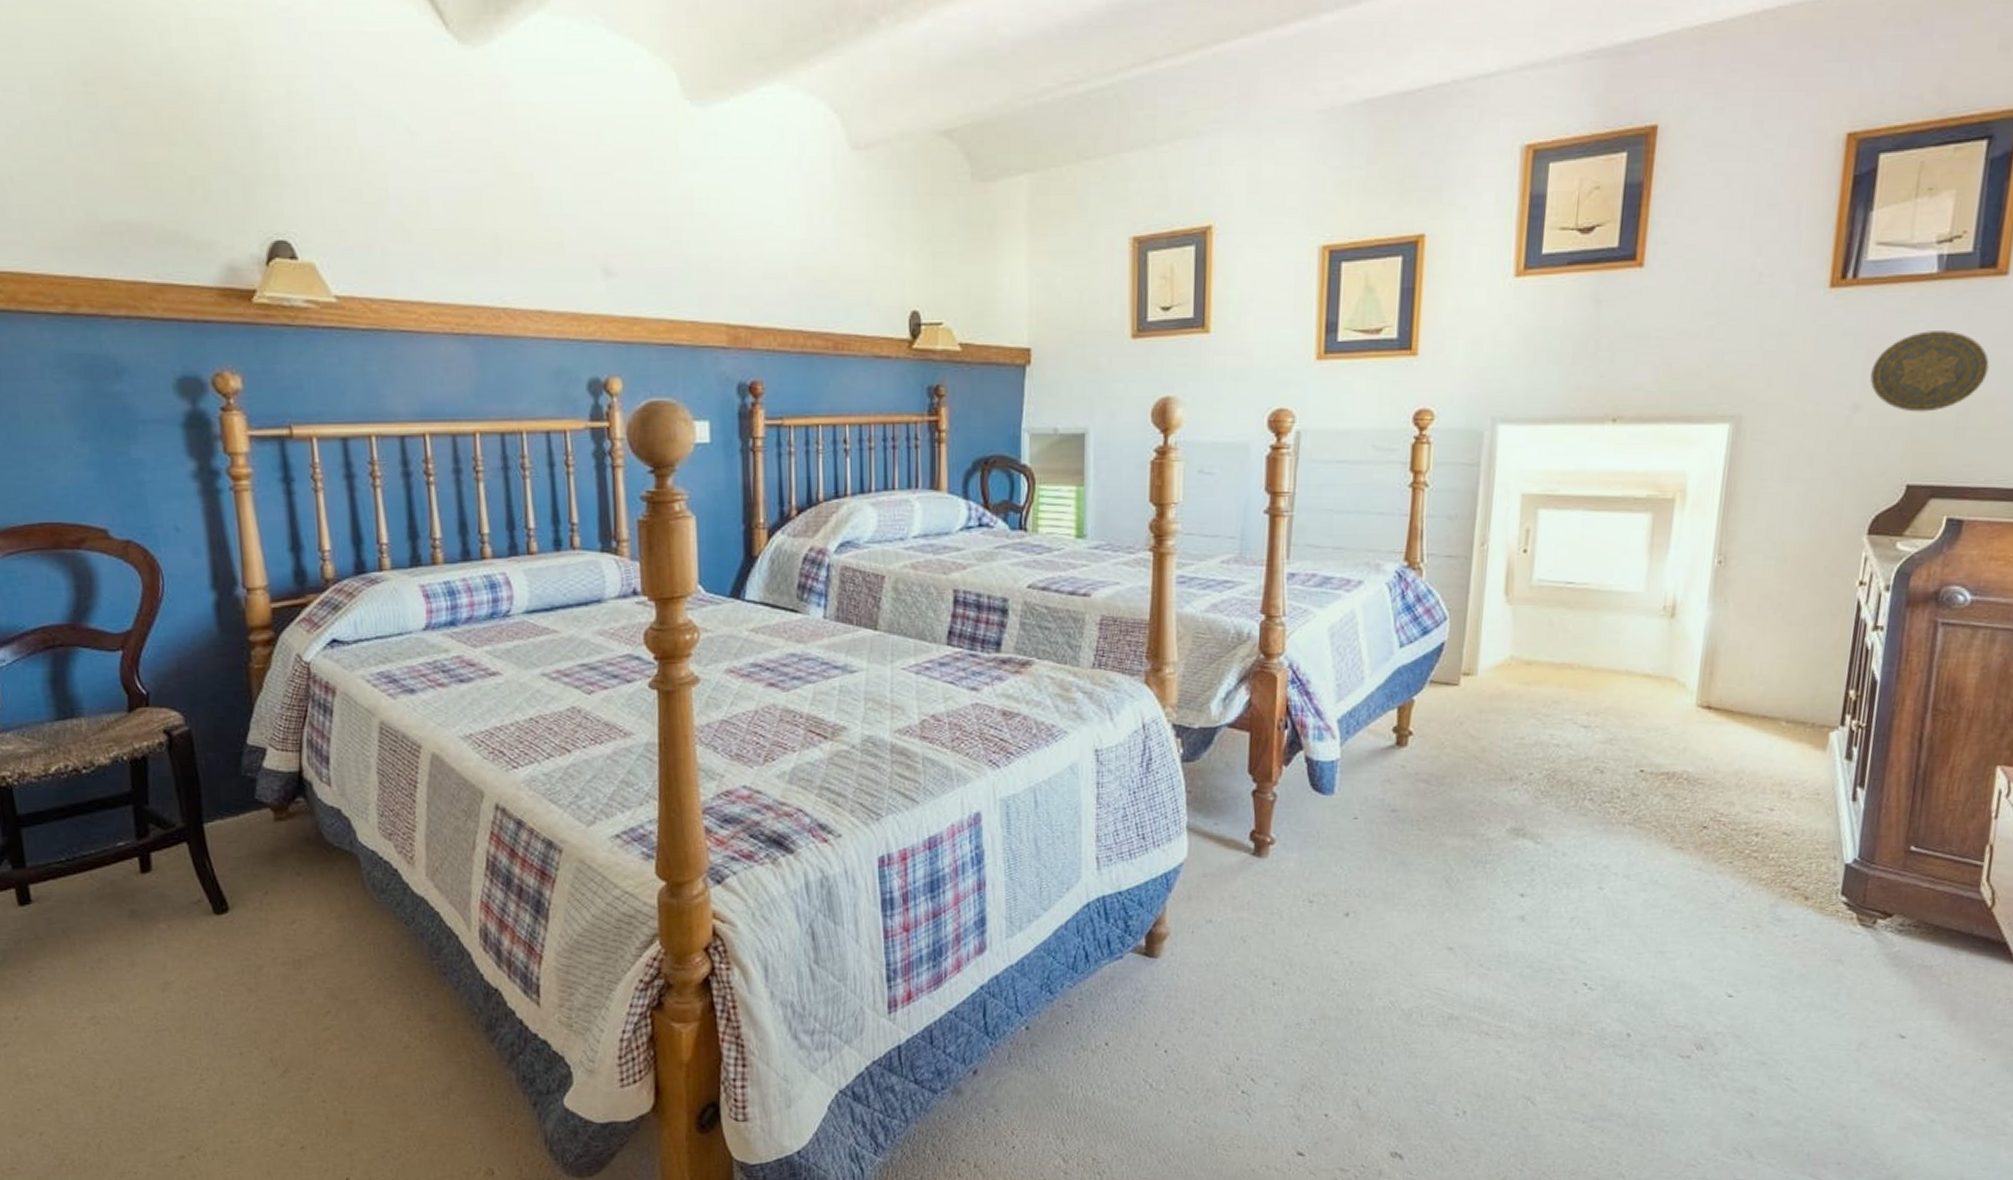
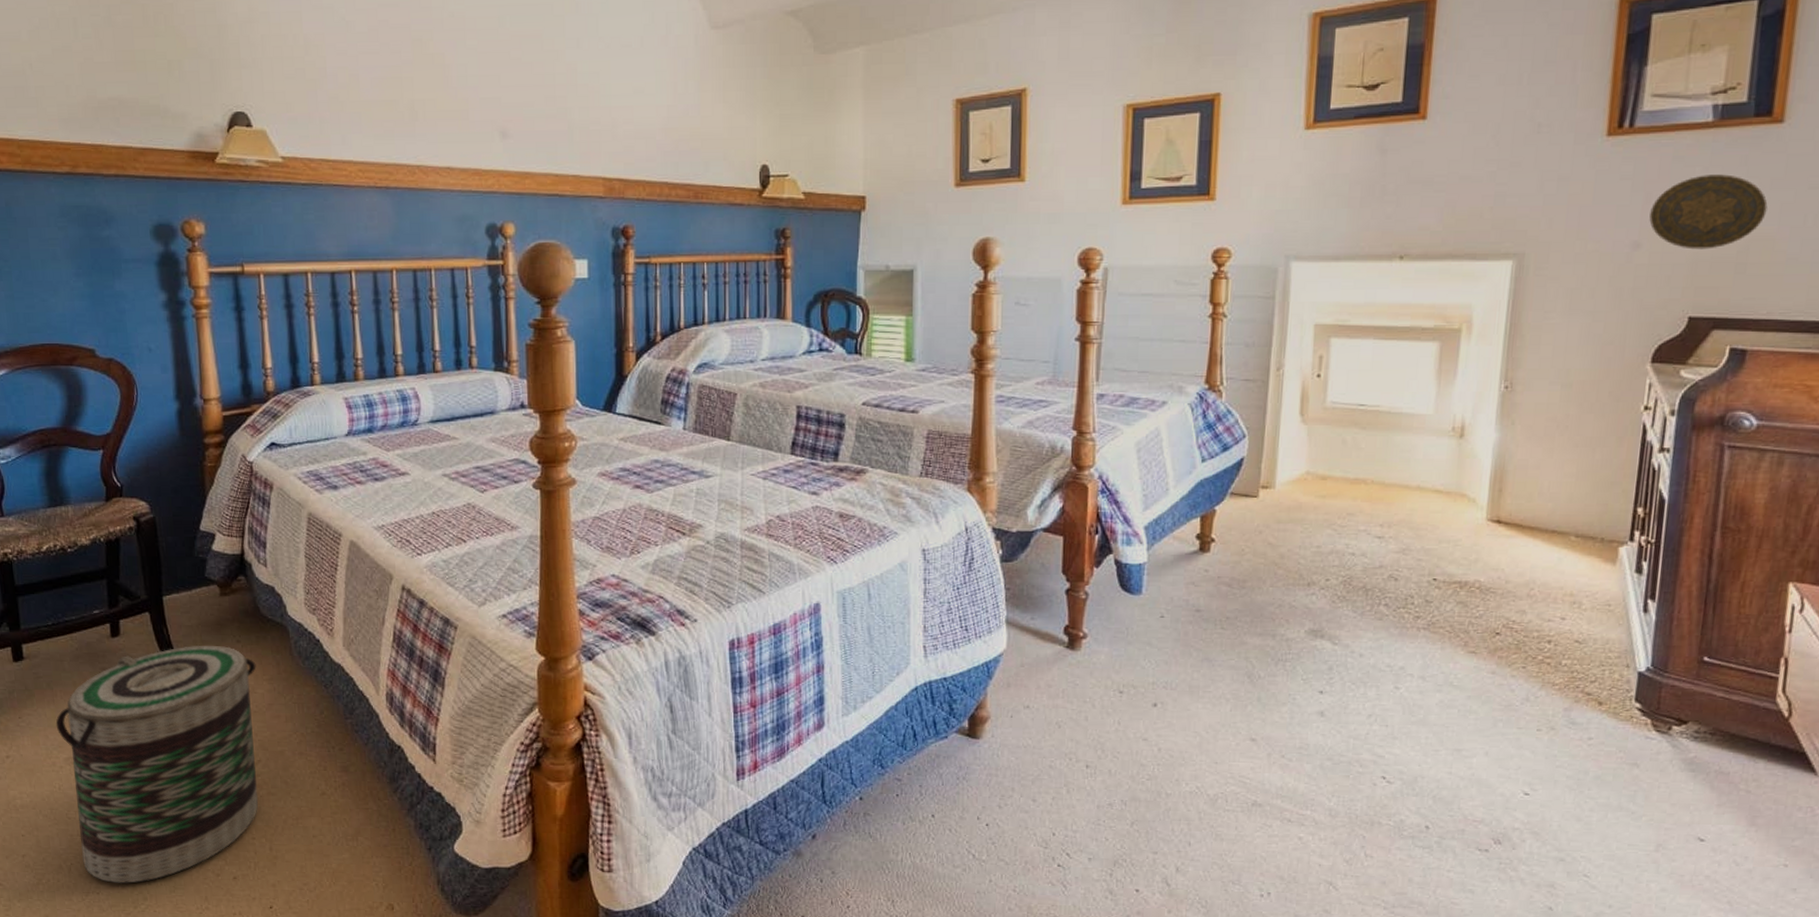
basket: none [75,880,329,1160] -> present [55,646,259,883]

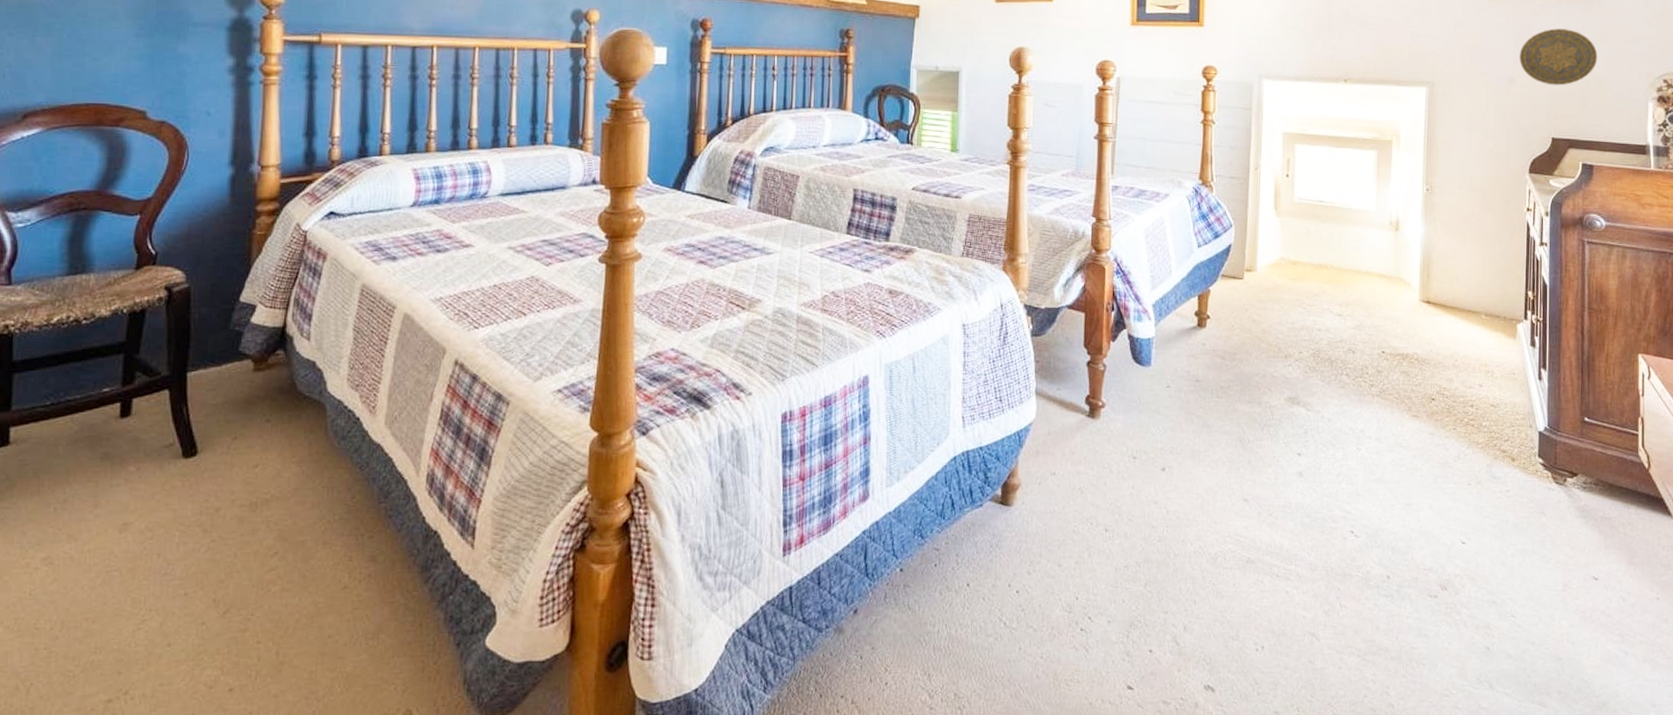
basket: present [55,646,259,883] -> none [37,426,285,704]

